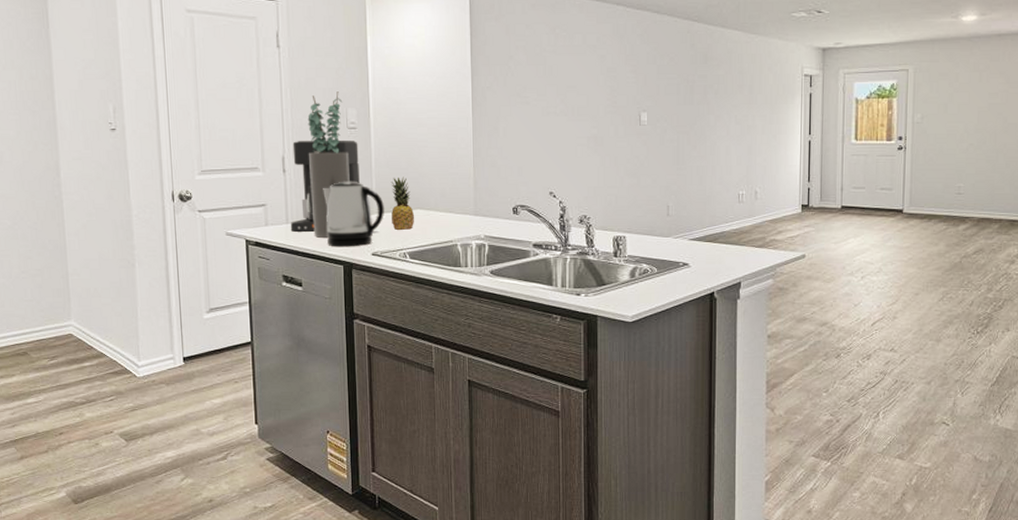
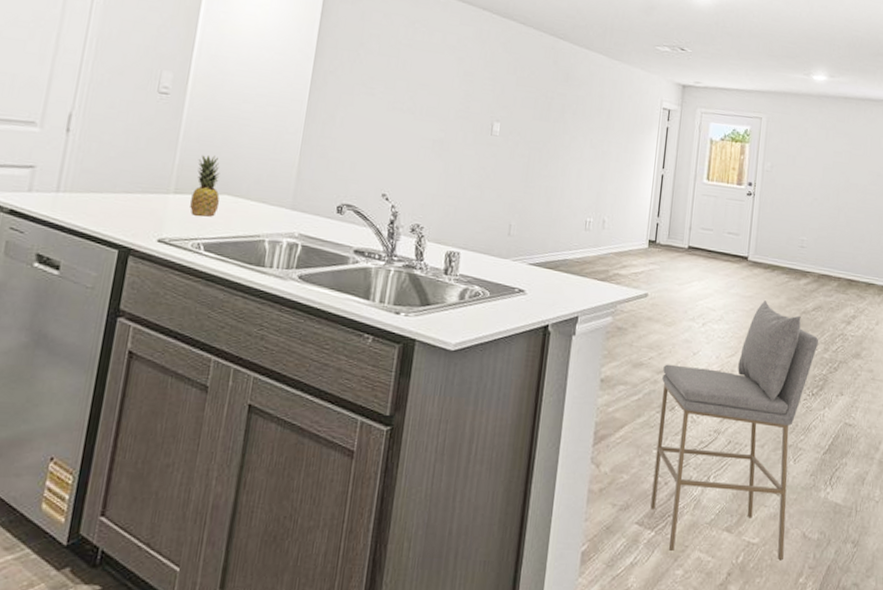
coffee maker: present [290,141,360,233] -> none [60,98,168,206]
vase: present [307,91,350,239] -> none [89,50,159,216]
kettle: present [323,181,384,246] -> none [104,151,185,229]
bar stool: none [825,249,982,480] -> present [650,300,819,559]

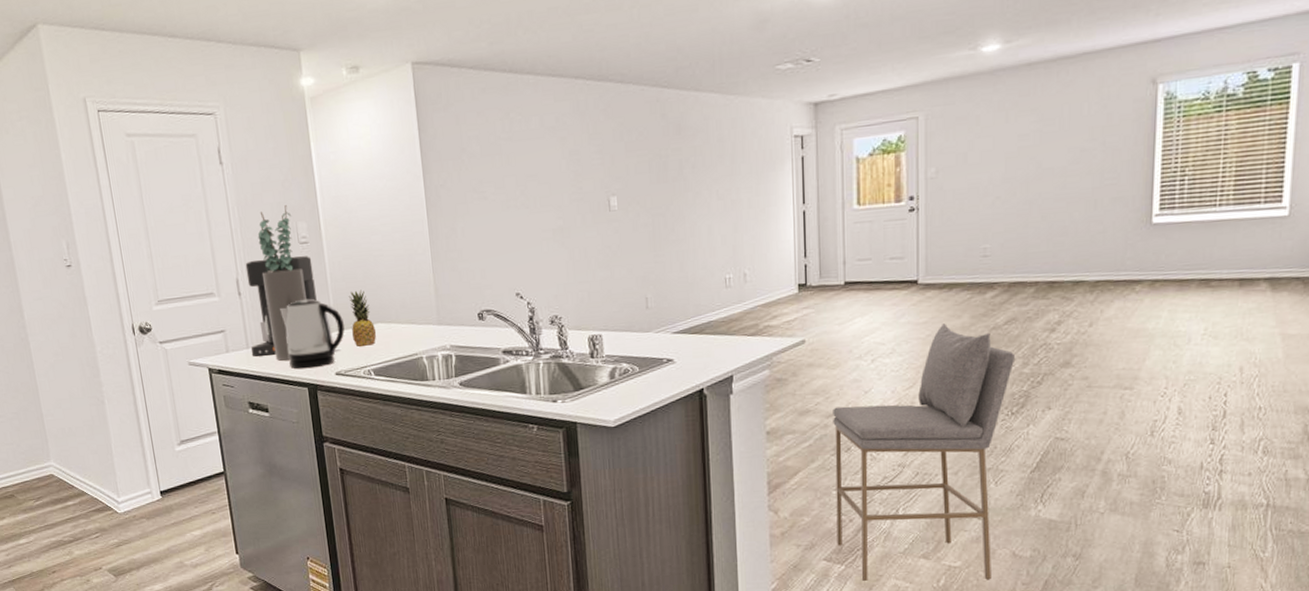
coffee maker: none [60,98,168,206] -> present [245,256,317,357]
vase: none [89,50,159,216] -> present [257,205,307,362]
kettle: none [104,151,185,229] -> present [280,298,345,368]

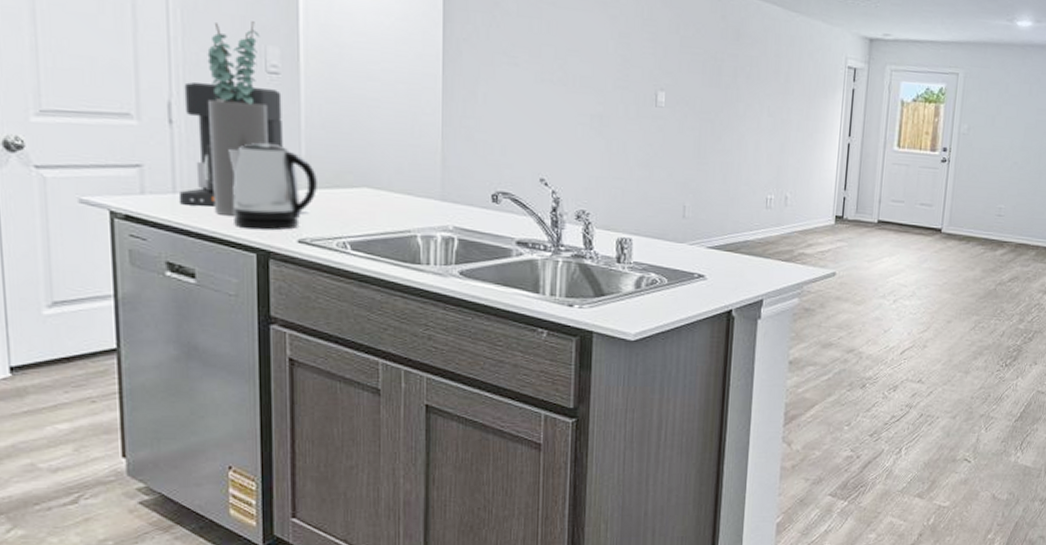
fruit: present [348,289,376,348] -> none [327,143,358,214]
bar stool: present [833,323,1016,581] -> none [843,273,1014,519]

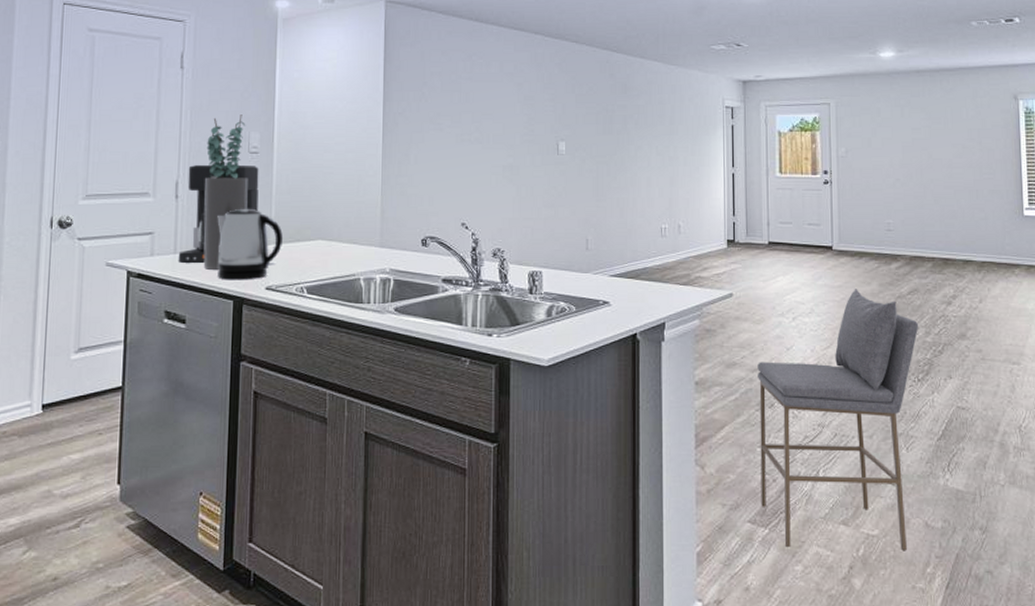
bar stool: none [843,273,1014,519] -> present [757,289,919,550]

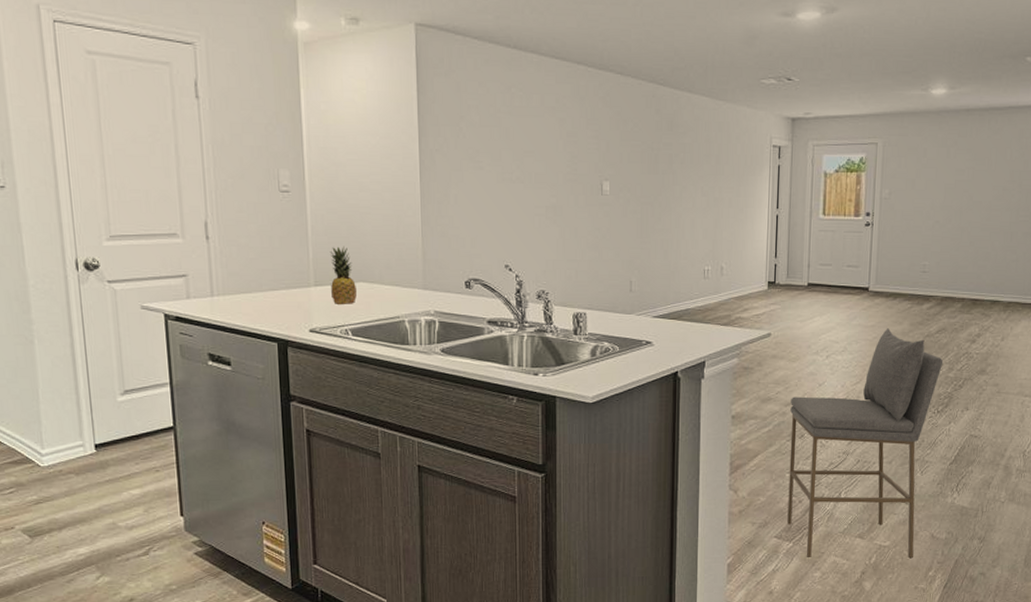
coffee maker: present [178,165,259,264] -> none [215,205,294,307]
vase: present [203,114,248,271] -> none [233,150,283,314]
kettle: present [217,208,283,279] -> none [252,250,323,322]
fruit: none [290,204,315,263] -> present [329,246,357,305]

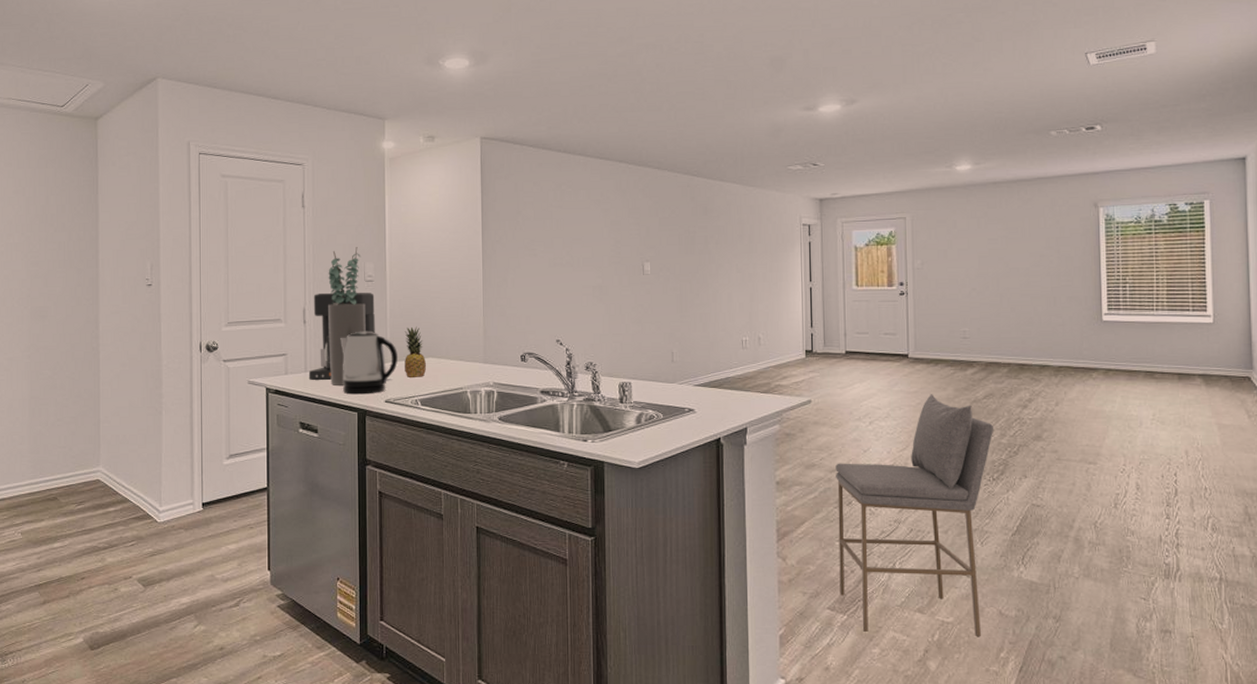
coffee maker: none [215,205,294,307] -> present [308,293,375,381]
vase: none [233,150,283,314] -> present [328,247,366,387]
kettle: none [252,250,323,322] -> present [340,331,398,394]

